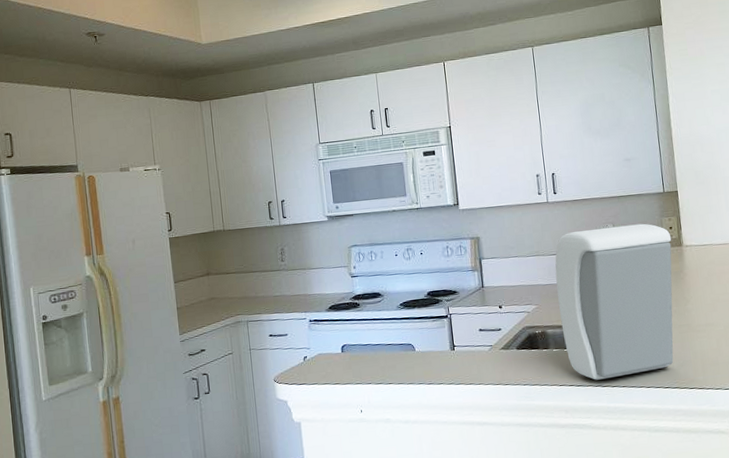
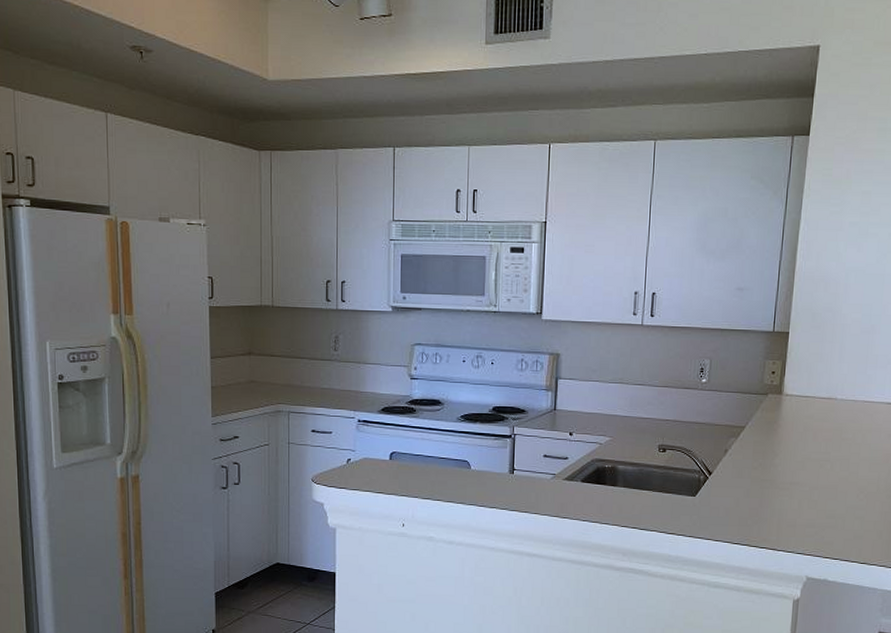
soap dispenser: present [555,223,674,380] -> none [634,361,772,526]

